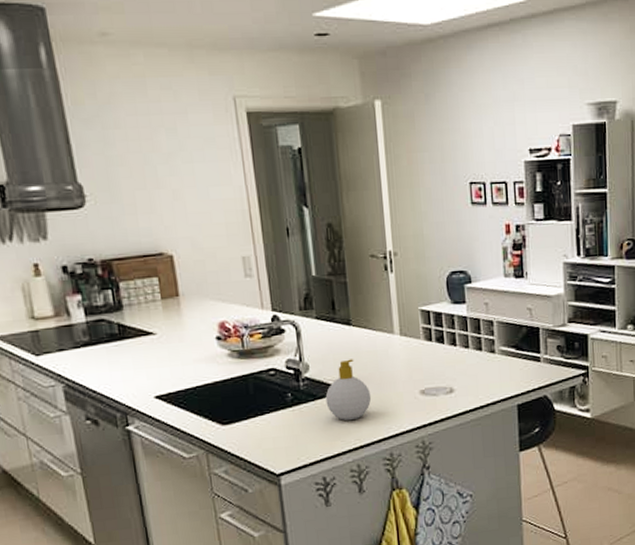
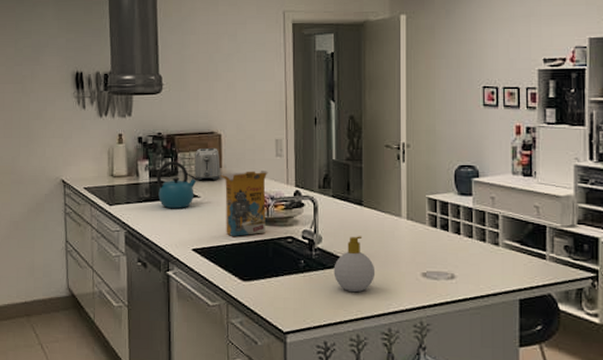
kettle: none [94,293,151,351] -> present [156,161,198,208]
toaster: none [142,272,179,315] -> present [195,147,221,181]
cereal box: none [178,295,243,376] -> present [220,171,268,236]

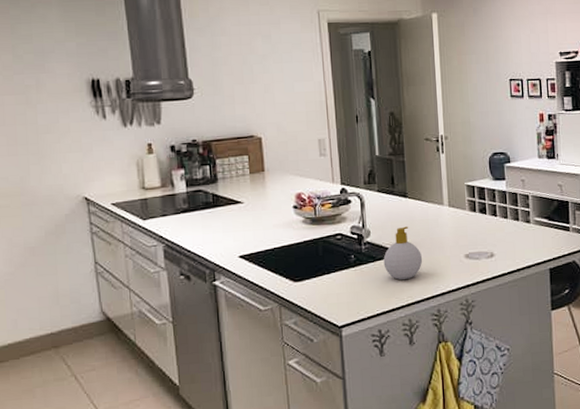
kettle: present [156,161,198,208] -> none [194,168,240,217]
toaster: present [195,147,221,181] -> none [234,151,264,187]
cereal box: present [220,171,268,236] -> none [264,171,314,239]

